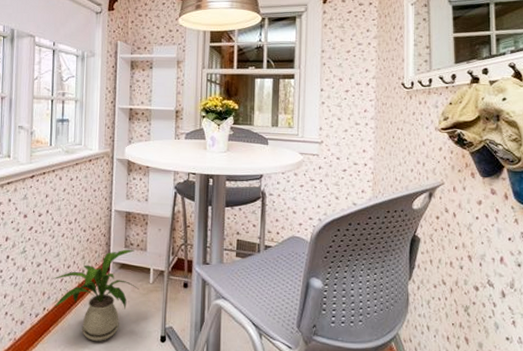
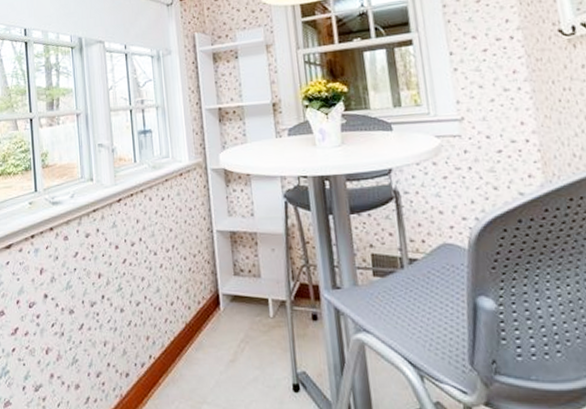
house plant: present [53,249,140,342] -> none [156,277,259,395]

